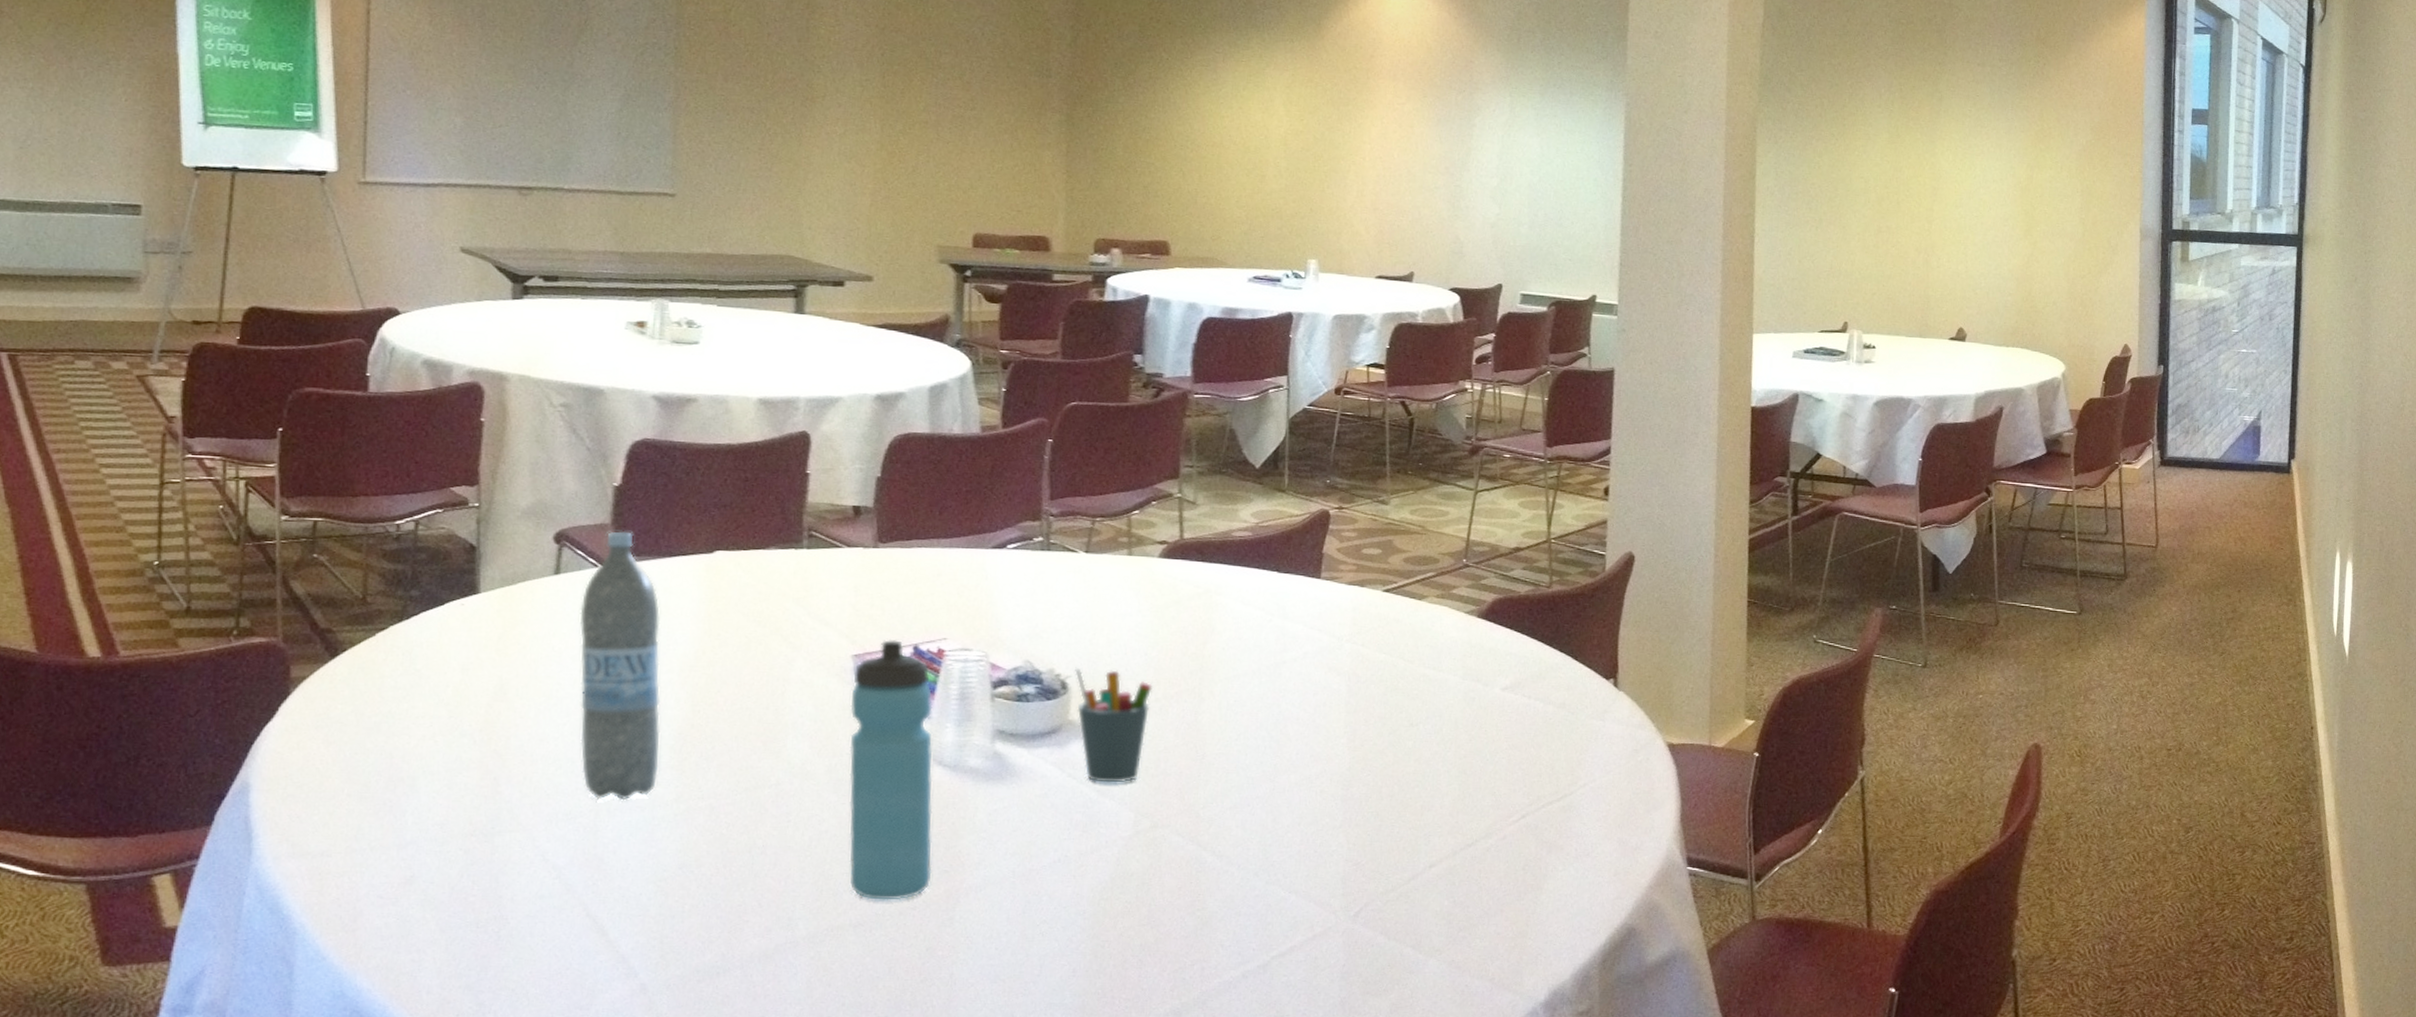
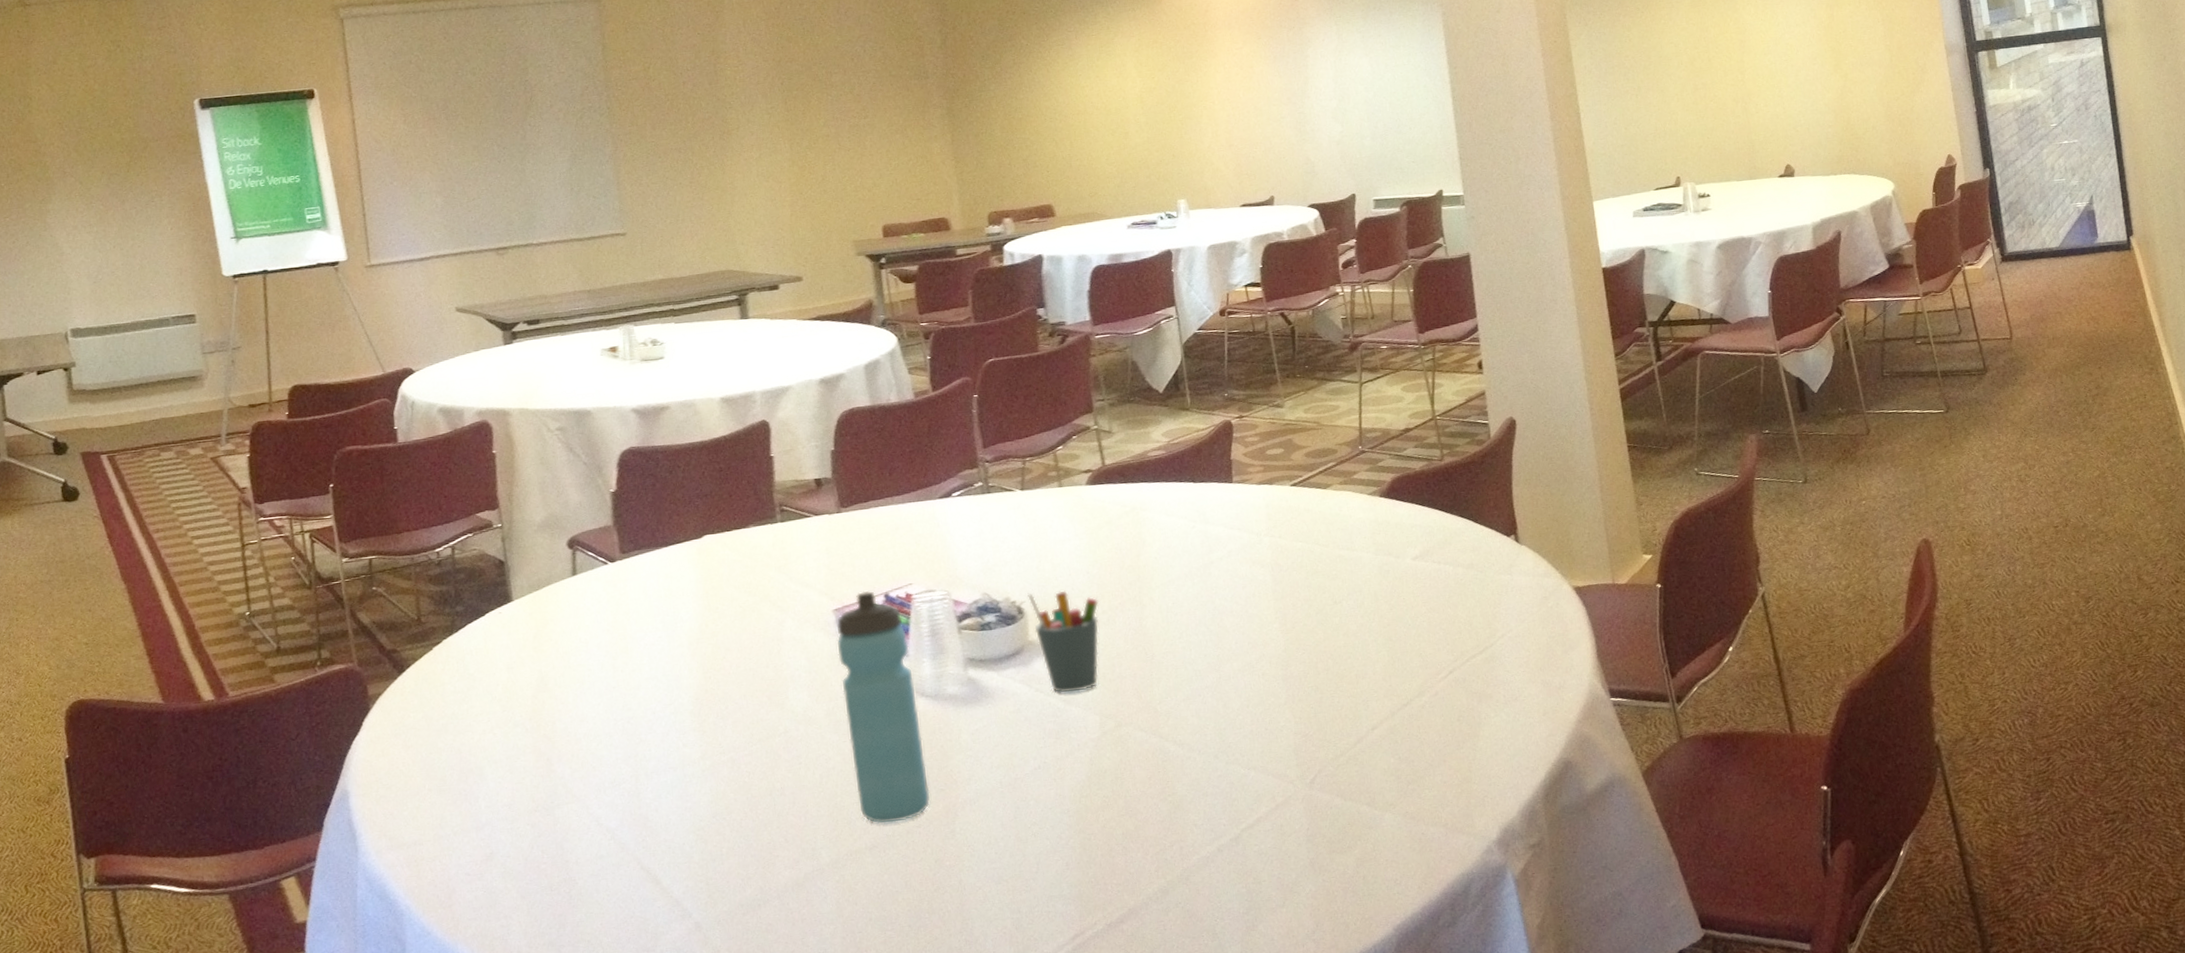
water bottle: present [579,531,661,801] -> none [597,530,684,767]

